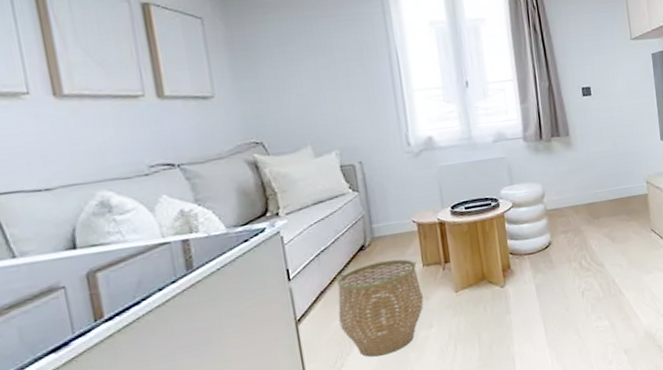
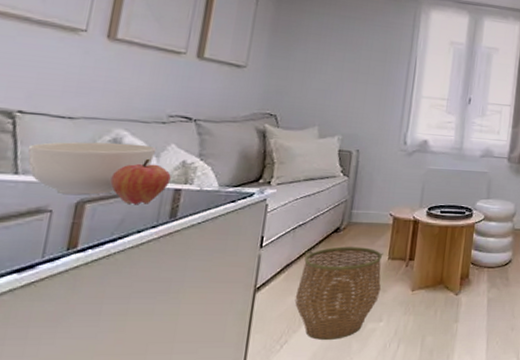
bowl: none [15,201,149,269] -> present [27,142,157,196]
fruit: none [112,214,175,265] -> present [110,158,171,205]

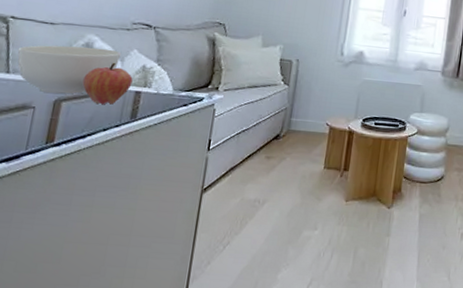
basket: present [294,246,384,340] -> none [237,153,320,244]

